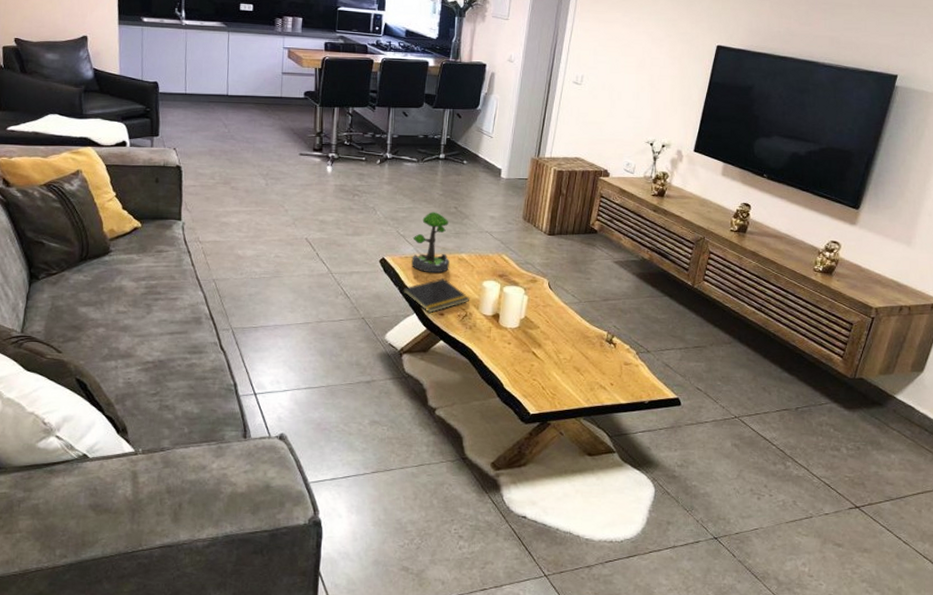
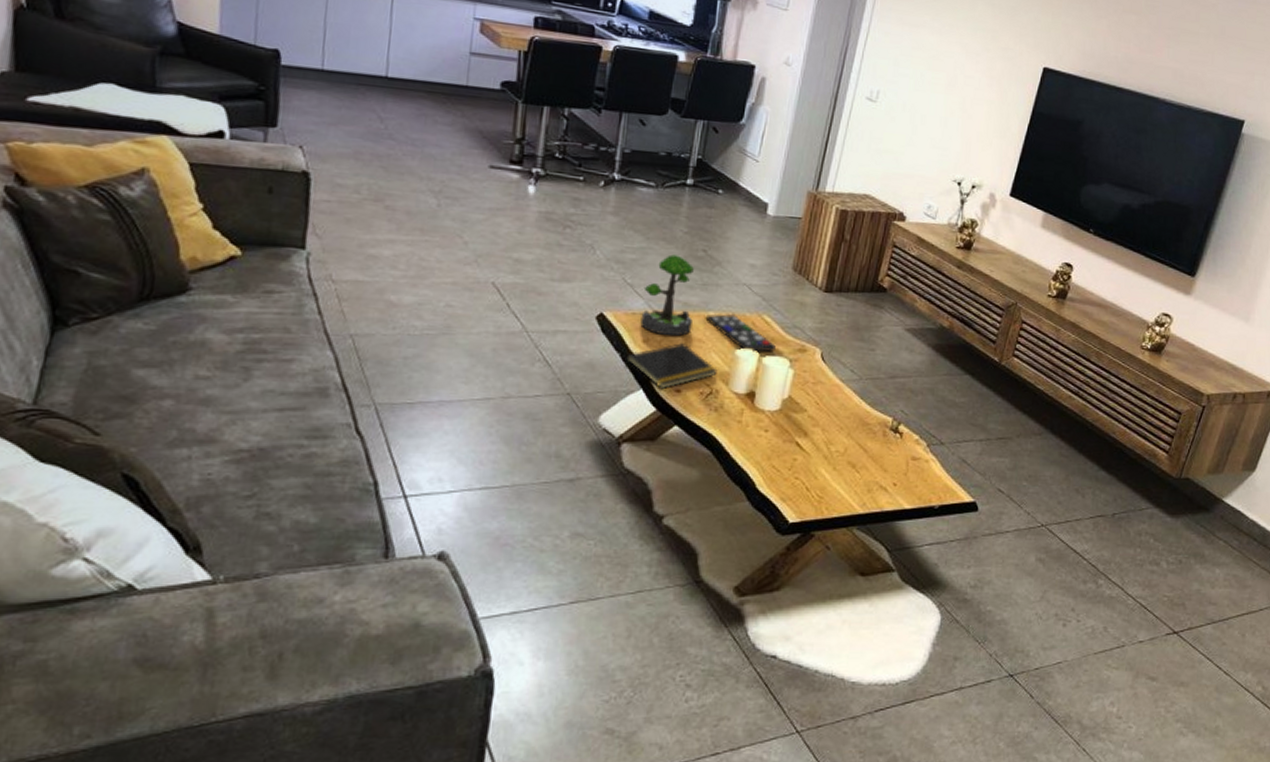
remote control: none [460,255,513,283] -> present [706,314,776,352]

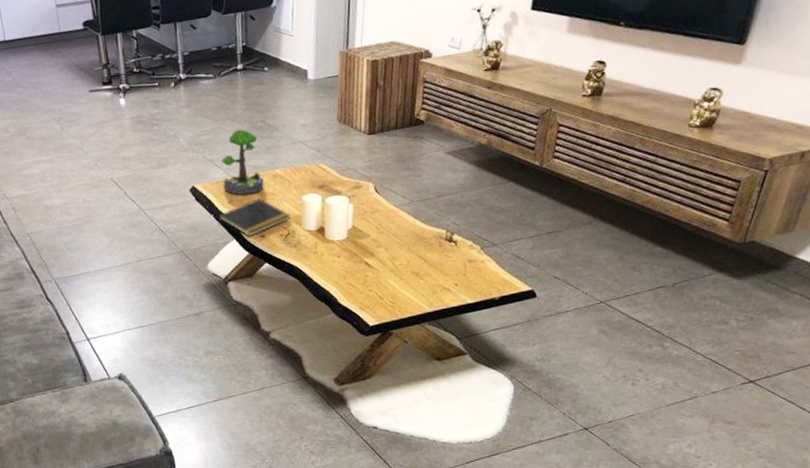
remote control: present [706,314,776,352] -> none [274,168,335,196]

